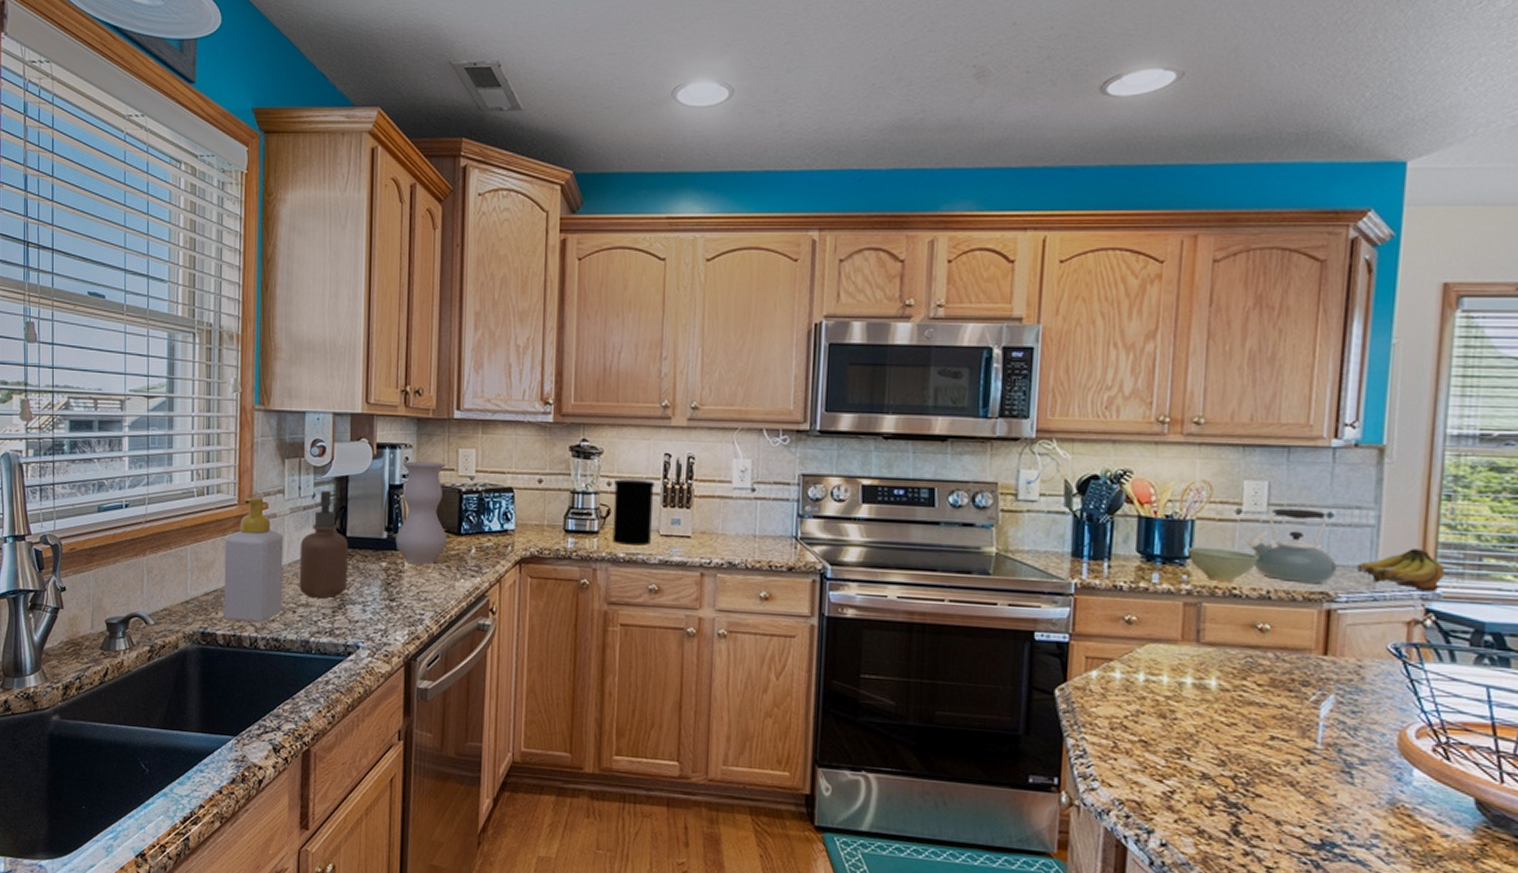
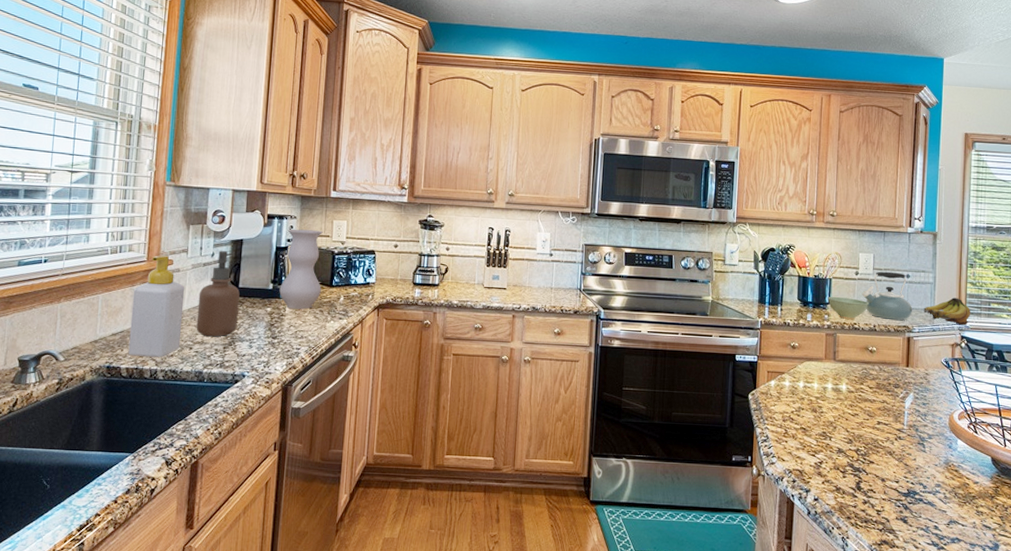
canister: present [612,479,654,546] -> none [449,245,481,295]

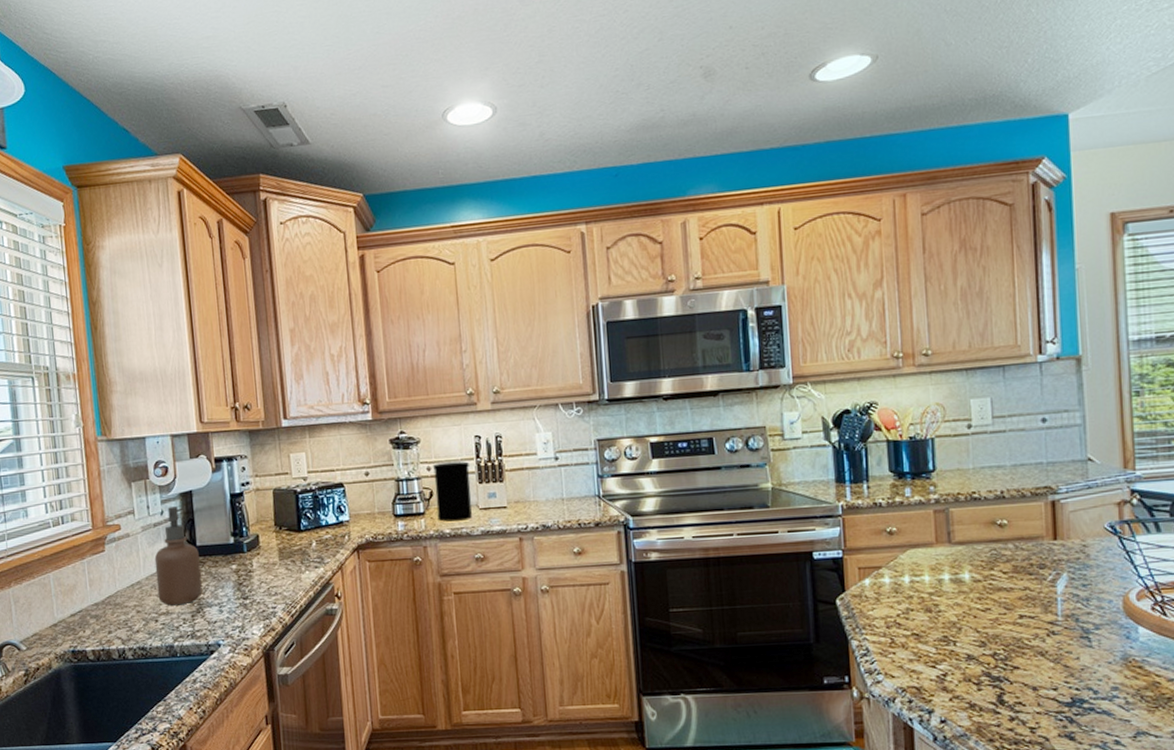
soap bottle: present [128,255,185,357] -> none [84,520,145,637]
vase: present [279,229,323,310] -> none [239,468,289,563]
canister: none [449,245,481,295] -> present [433,461,472,522]
bowl: present [827,296,869,320] -> none [931,459,991,489]
kettle: present [861,271,913,321] -> none [978,417,1056,481]
fruit: present [923,298,971,326] -> none [1071,439,1143,476]

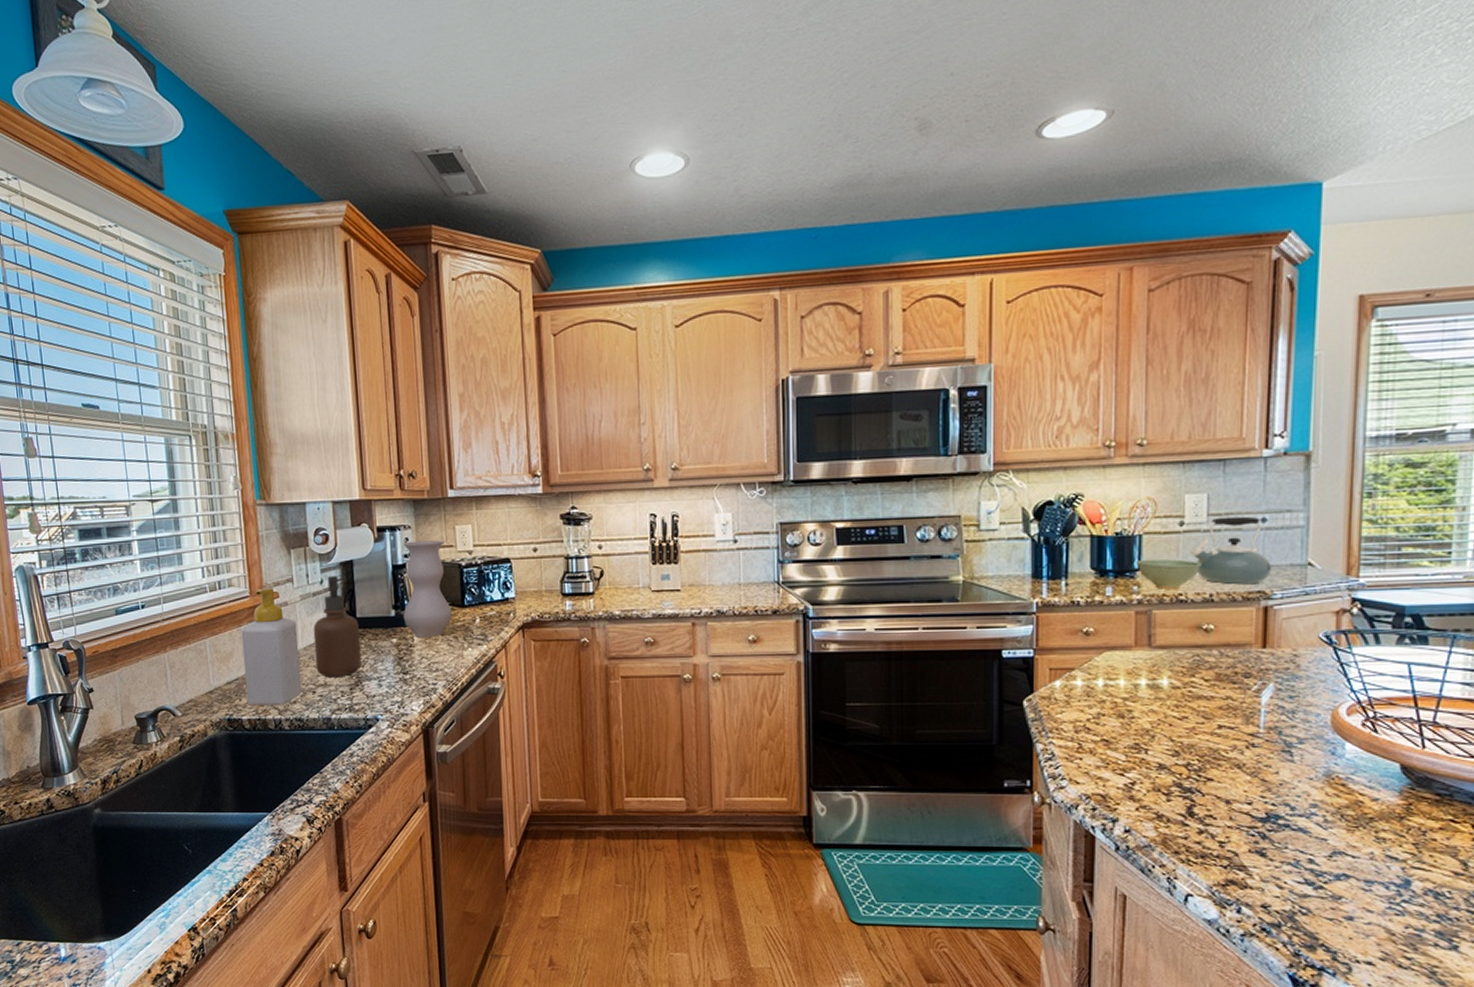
soap bottle: none [84,520,145,637] -> present [241,588,302,705]
vase: none [239,468,289,563] -> present [402,540,452,638]
canister: present [433,461,472,522] -> none [605,540,644,603]
bowl: none [931,459,991,489] -> present [1137,558,1202,590]
kettle: none [978,417,1056,481] -> present [1189,516,1272,585]

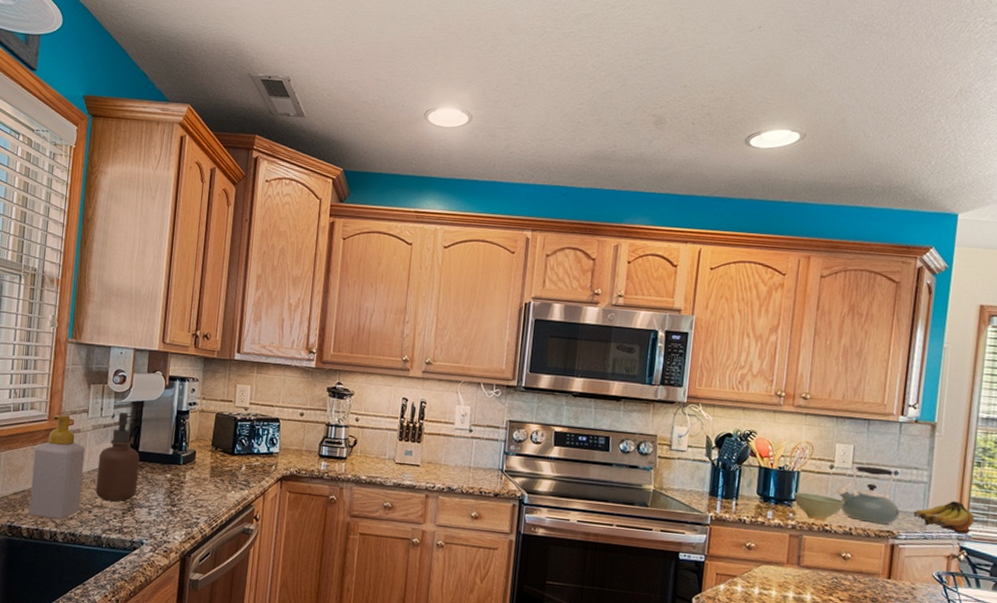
vase: present [402,540,452,638] -> none [179,392,226,478]
fruit: none [1289,544,1369,583] -> present [913,501,975,535]

